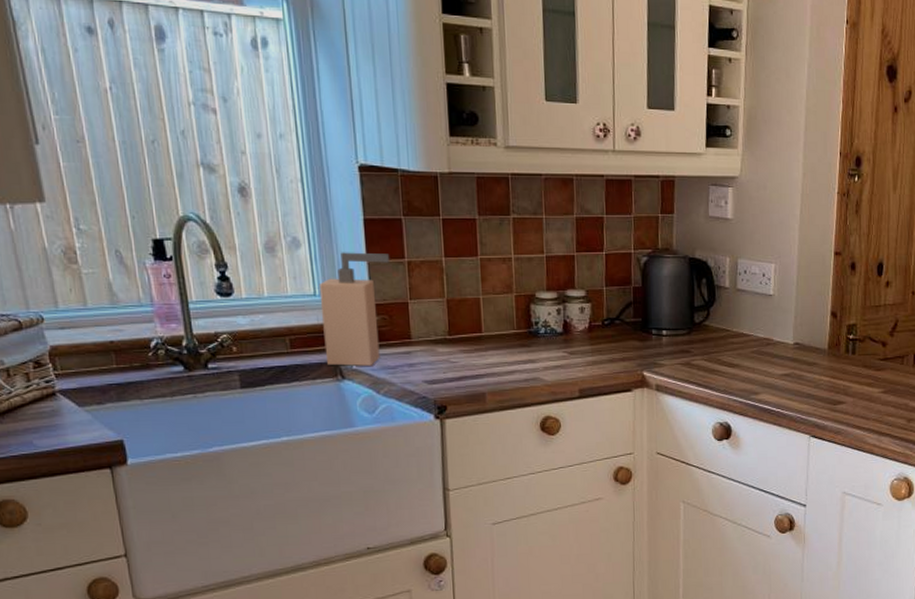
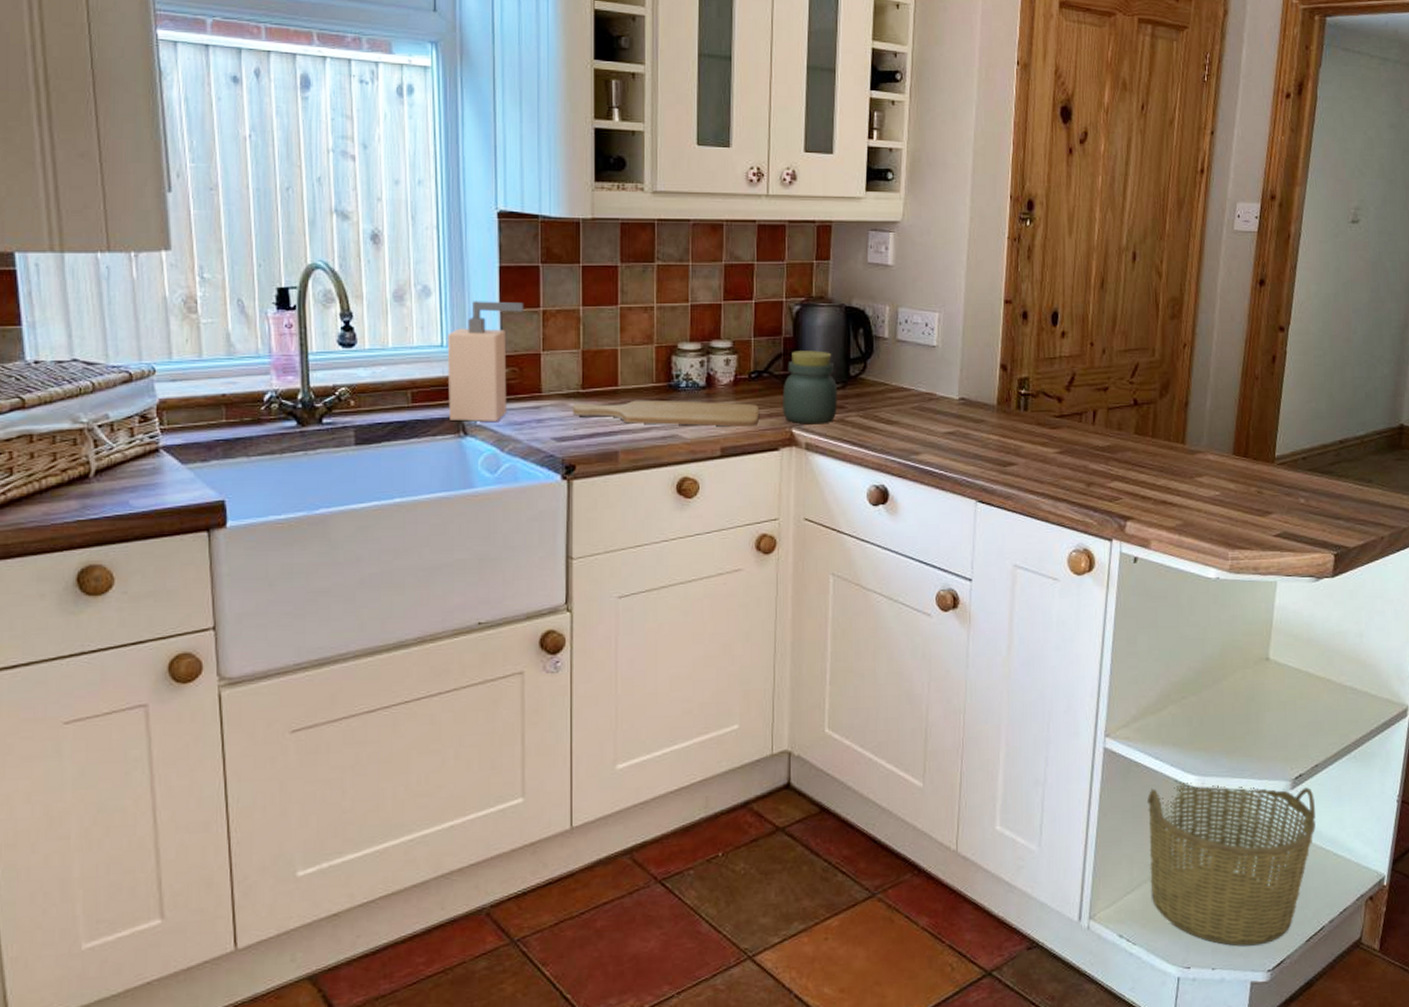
chopping board: none [440,345,613,370] -> present [572,399,759,427]
jar: none [633,299,684,368] -> present [782,351,837,424]

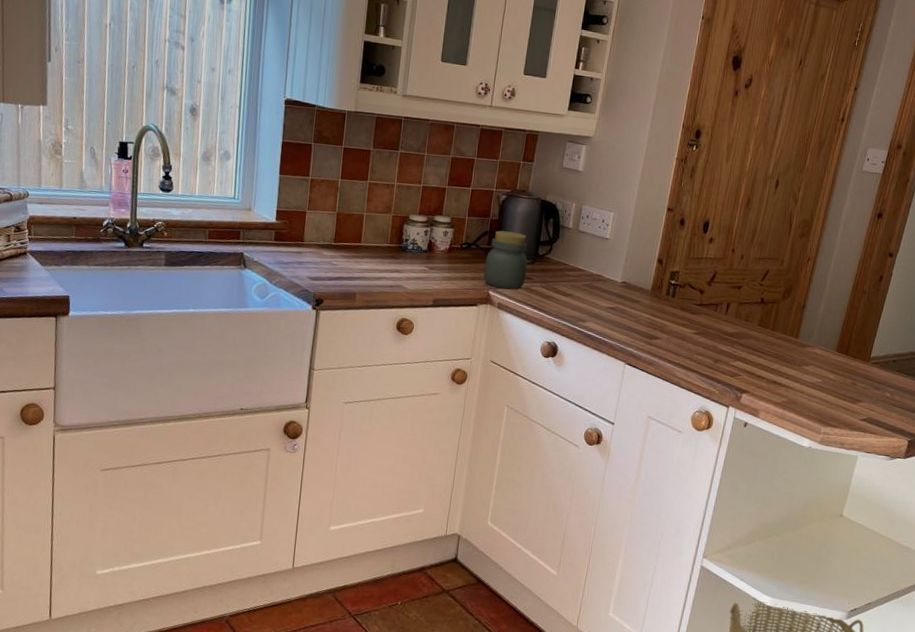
soap dispenser: present [447,301,525,422] -> none [234,166,298,260]
chopping board: present [572,399,759,427] -> none [325,253,466,286]

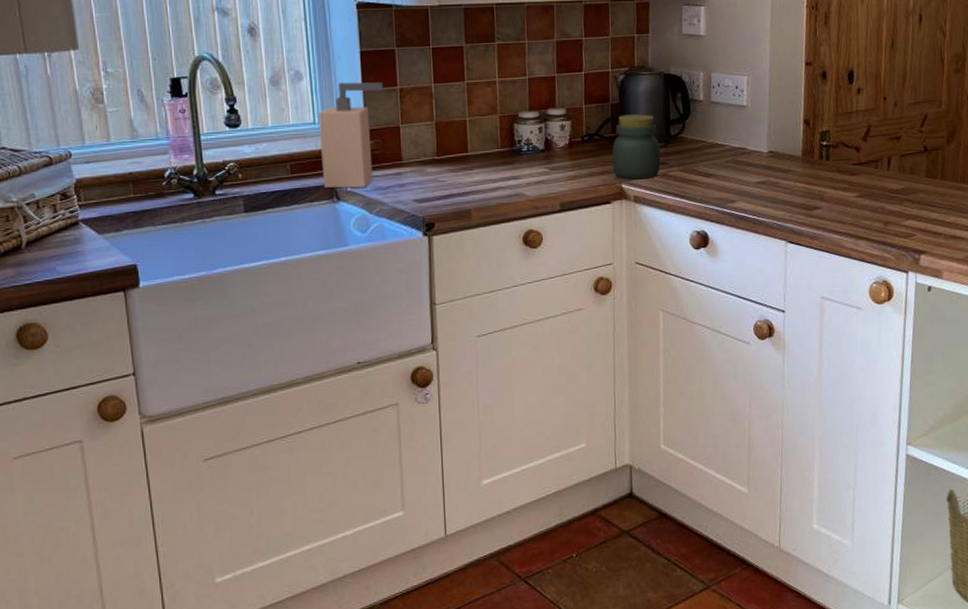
soap dispenser: none [234,166,298,260] -> present [318,82,384,189]

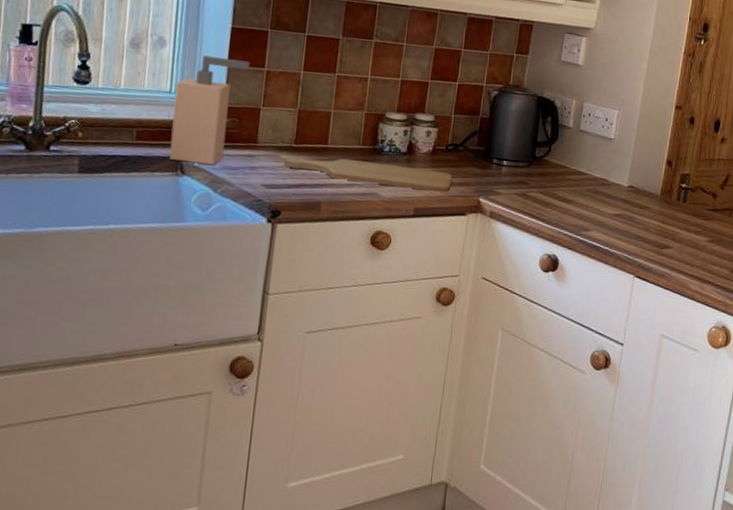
chopping board: none [429,163,592,185] -> present [283,156,452,192]
jar: present [612,114,661,180] -> none [473,130,523,196]

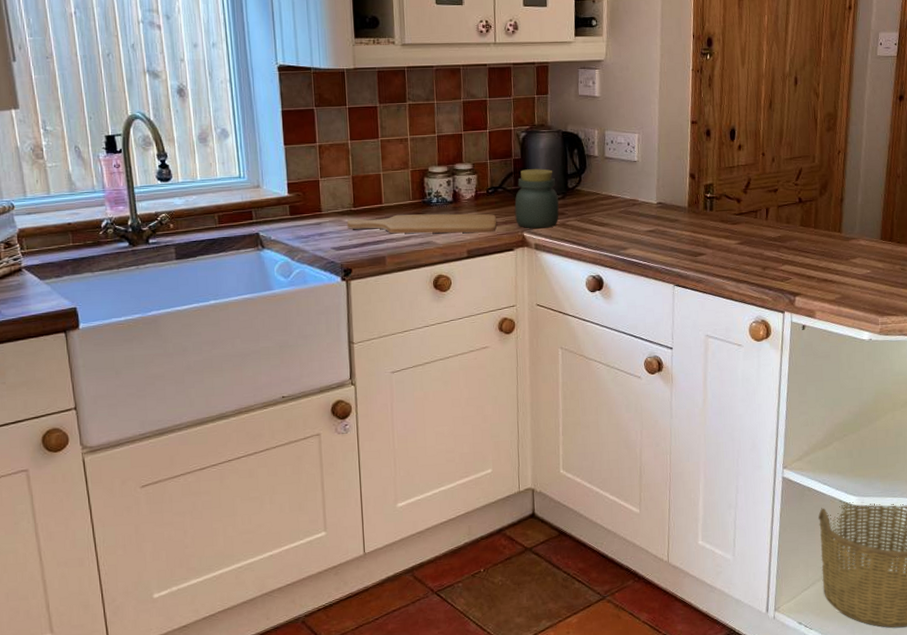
soap dispenser: present [169,55,251,165] -> none [243,139,304,238]
jar: none [473,130,523,196] -> present [514,169,559,229]

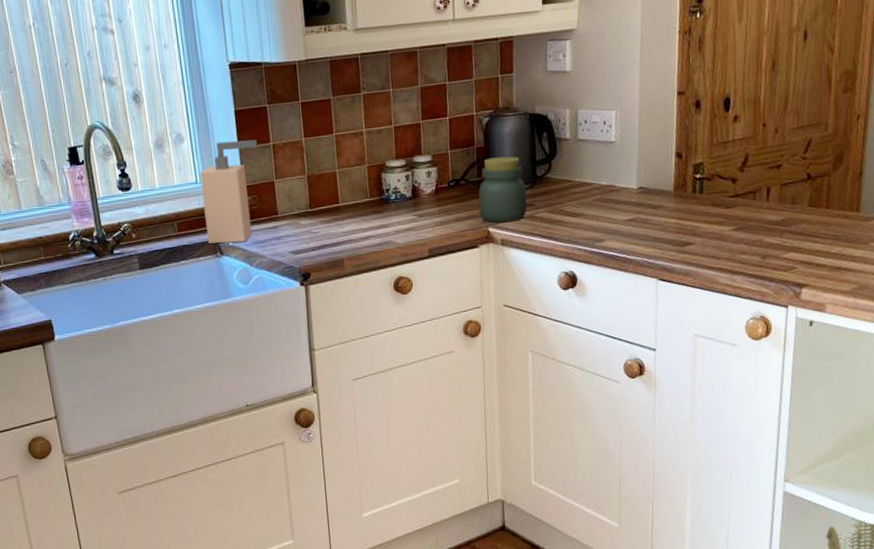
soap dispenser: none [243,139,304,238] -> present [199,139,258,244]
chopping board: present [346,213,497,234] -> none [303,208,459,235]

